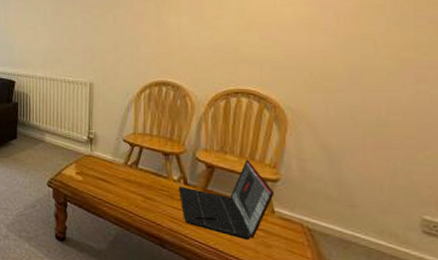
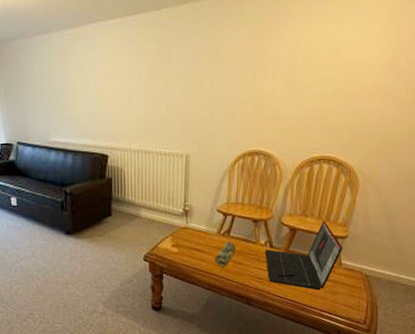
pencil case: none [122,174,145,201] -> present [215,242,236,267]

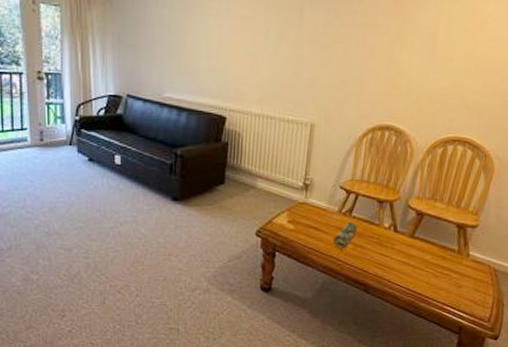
laptop: present [265,221,343,291] -> none [388,207,472,282]

